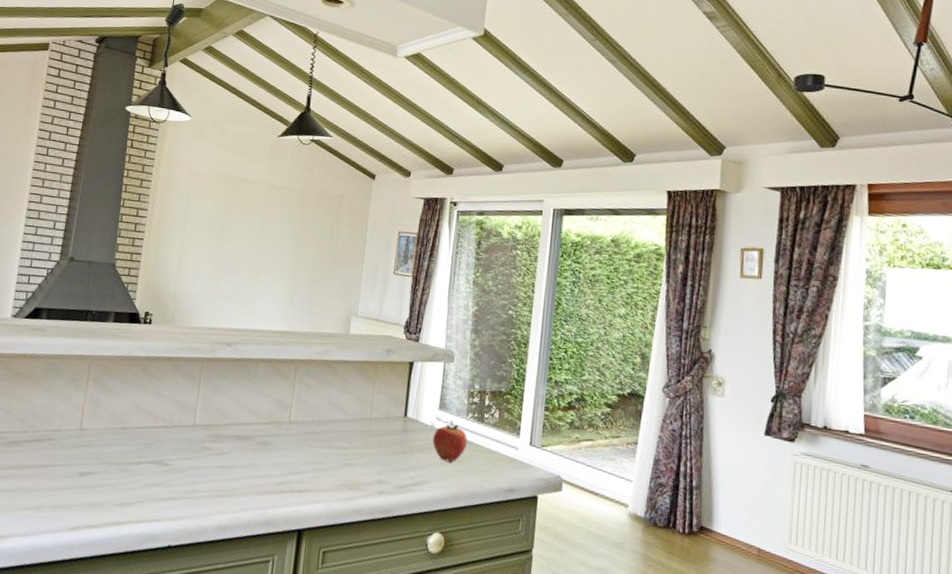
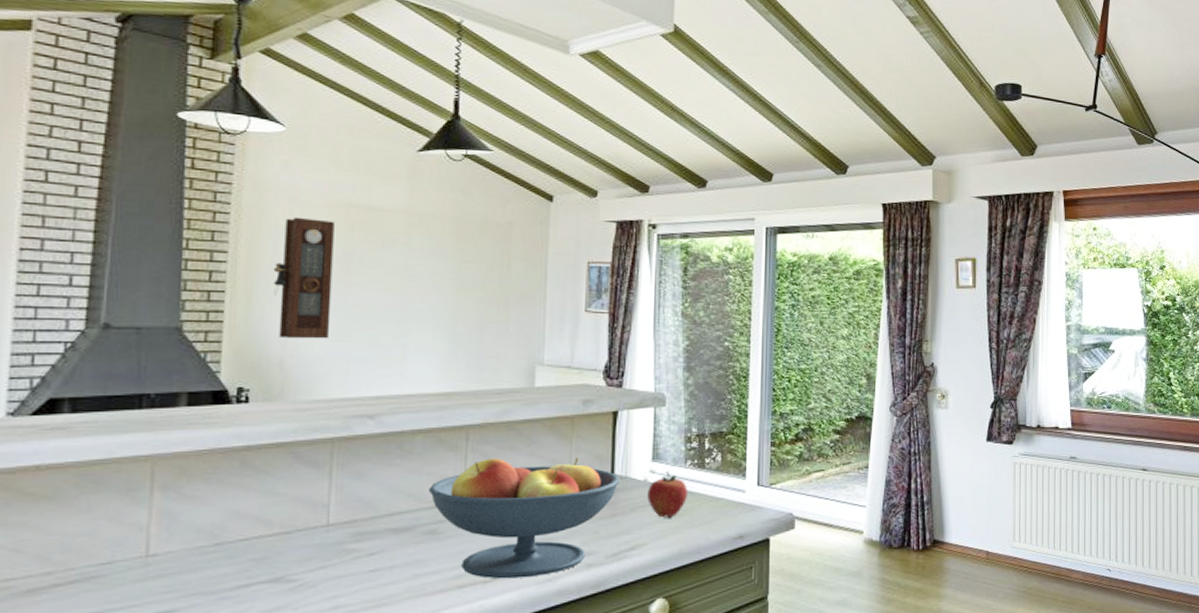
pendulum clock: none [174,185,217,281] -> present [273,217,335,339]
fruit bowl: none [264,389,411,495] -> present [428,457,620,579]

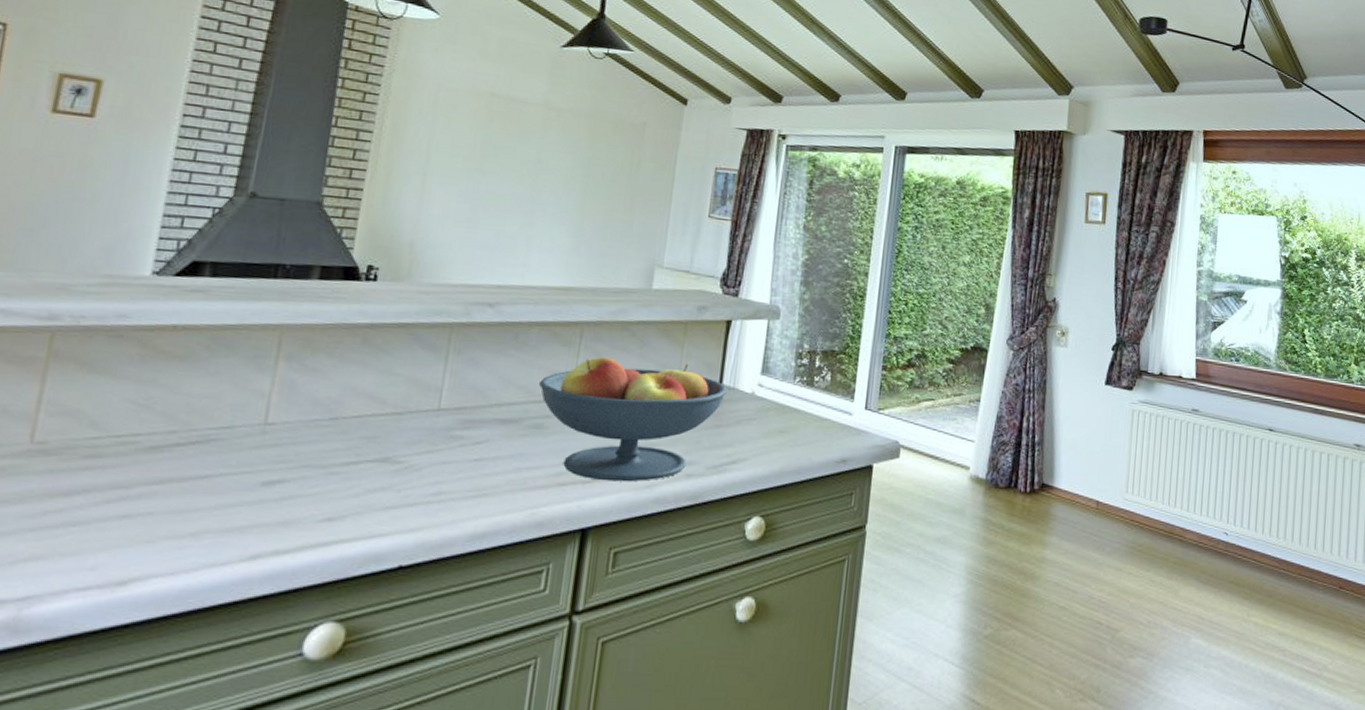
pendulum clock: present [273,217,335,339] -> none [411,102,476,225]
apple: present [647,471,689,518] -> none [753,385,795,434]

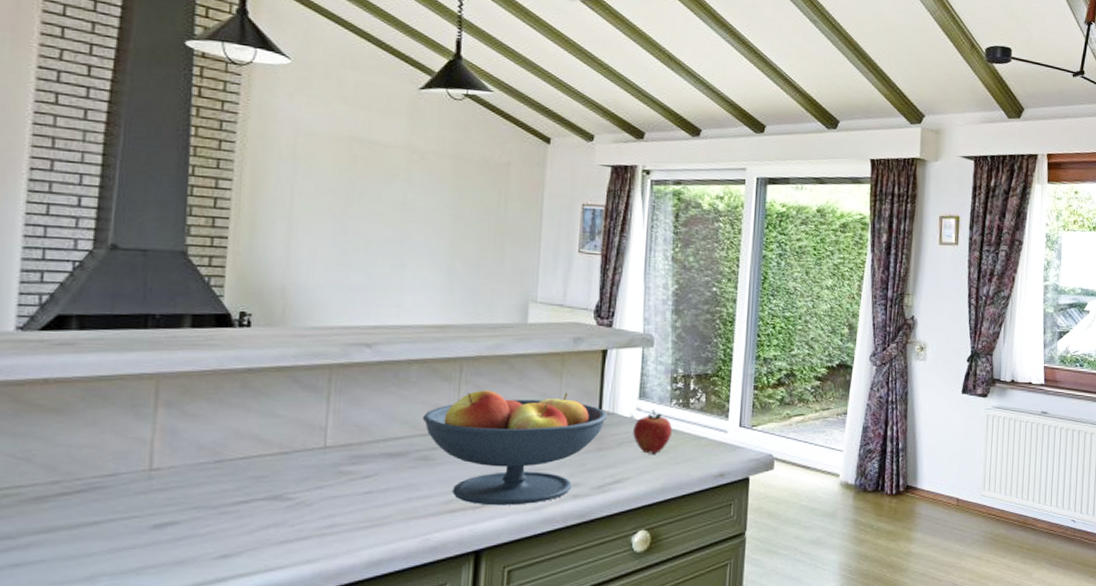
apple: none [753,385,795,434] -> present [633,409,673,454]

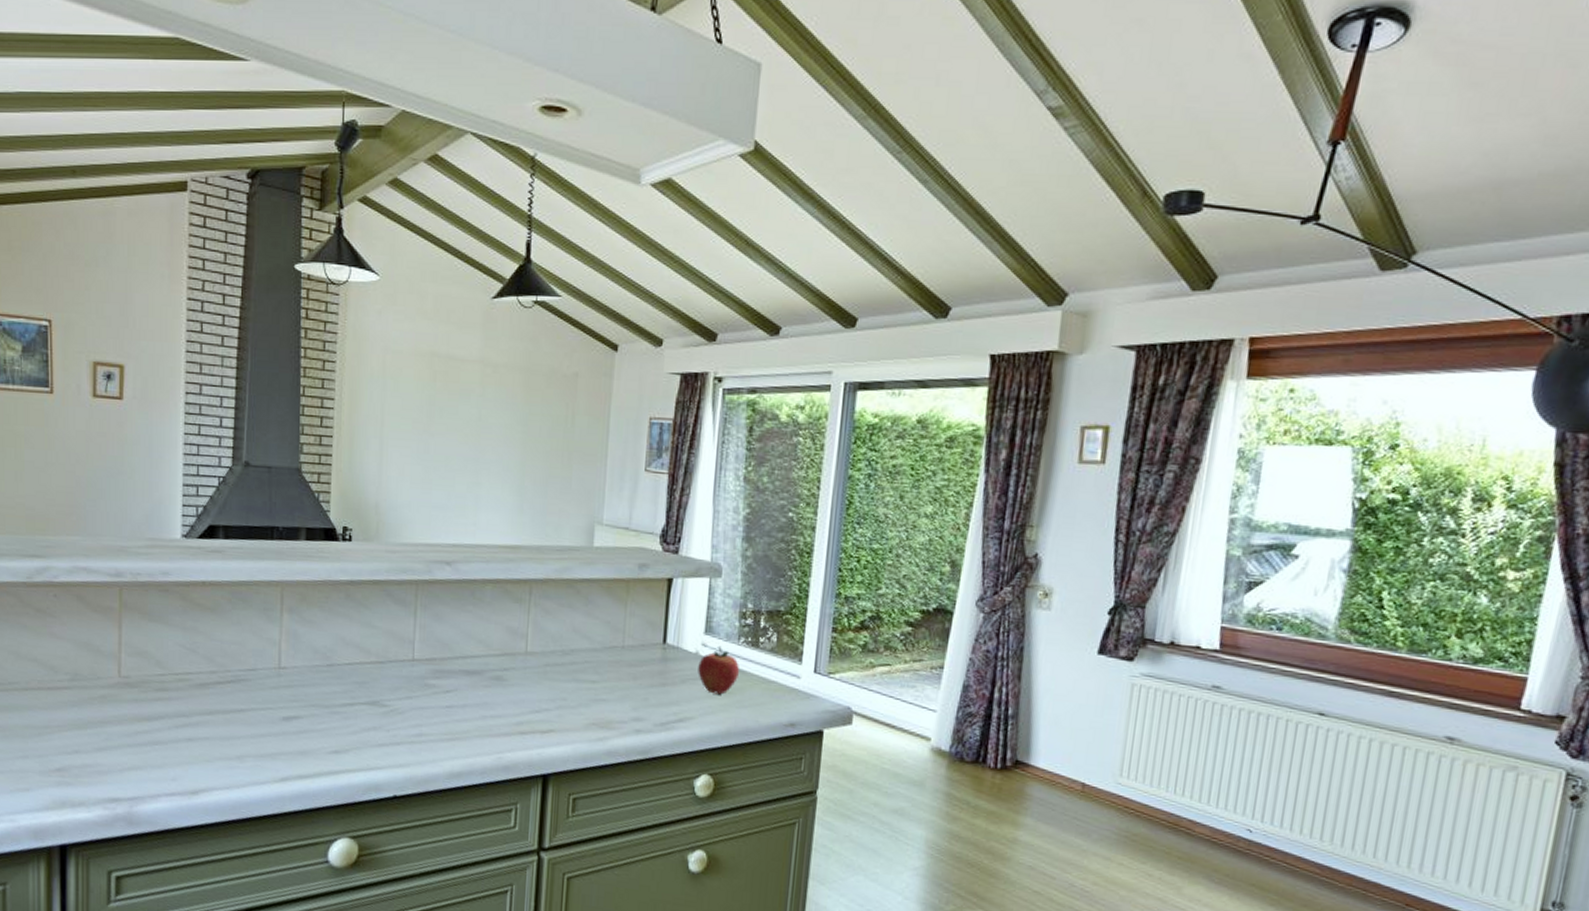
fruit bowl: present [422,390,607,506] -> none [495,614,671,734]

